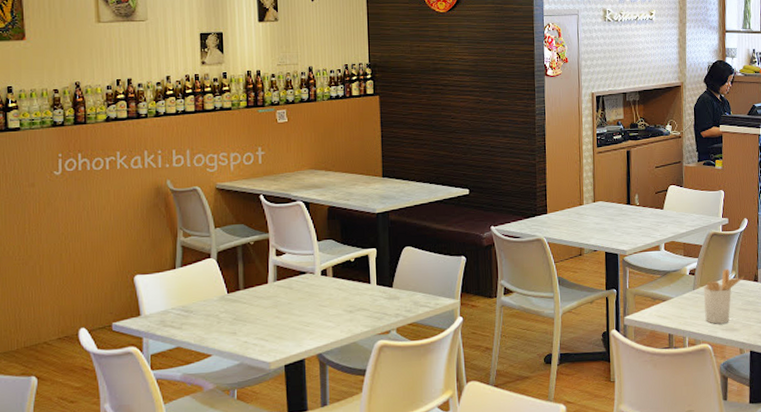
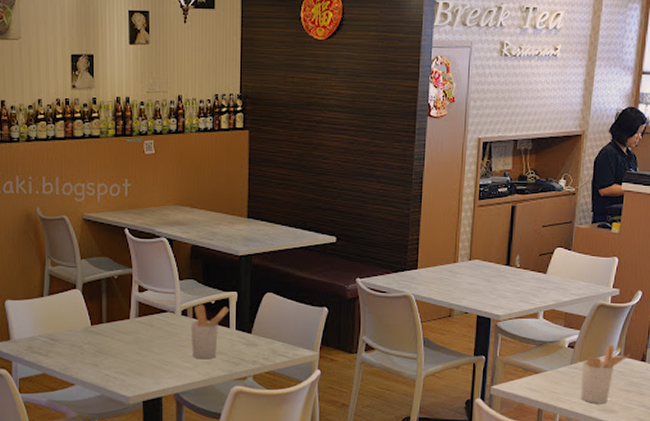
utensil holder: none [331,263,370,317] -> present [191,305,230,360]

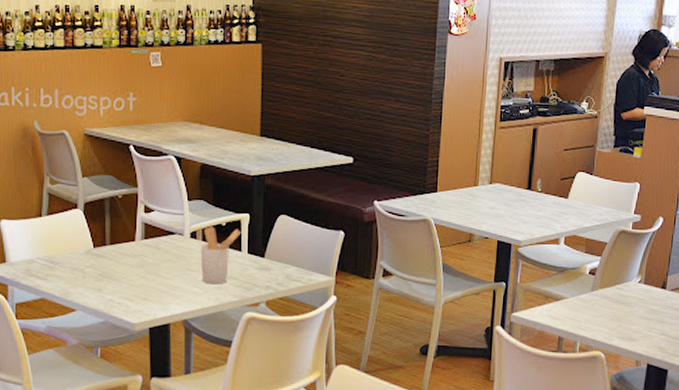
utensil holder: present [581,344,631,404] -> none [601,271,651,331]

